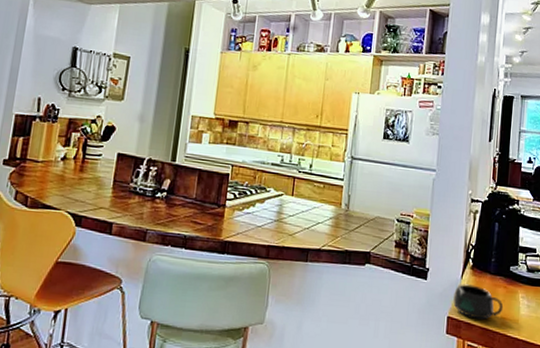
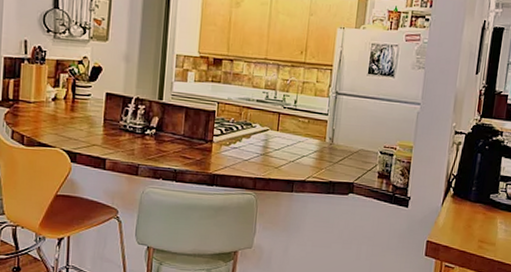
mug: present [453,284,504,320] -> none [433,211,482,243]

